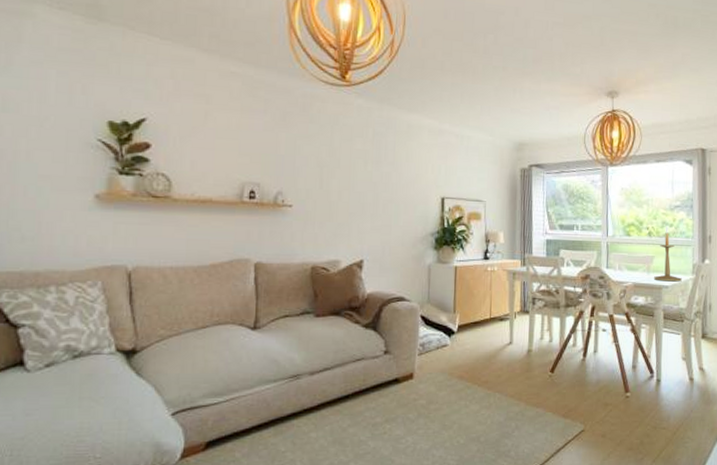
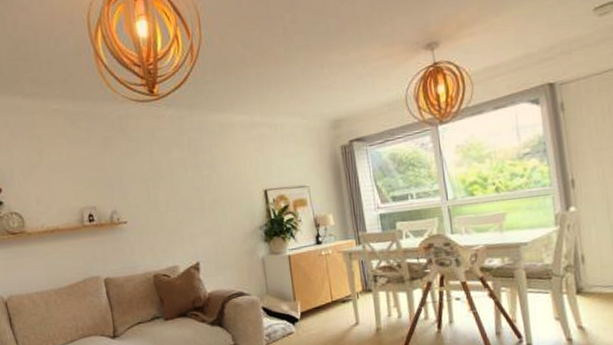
candlestick: present [654,226,682,282] -> none [509,178,543,239]

